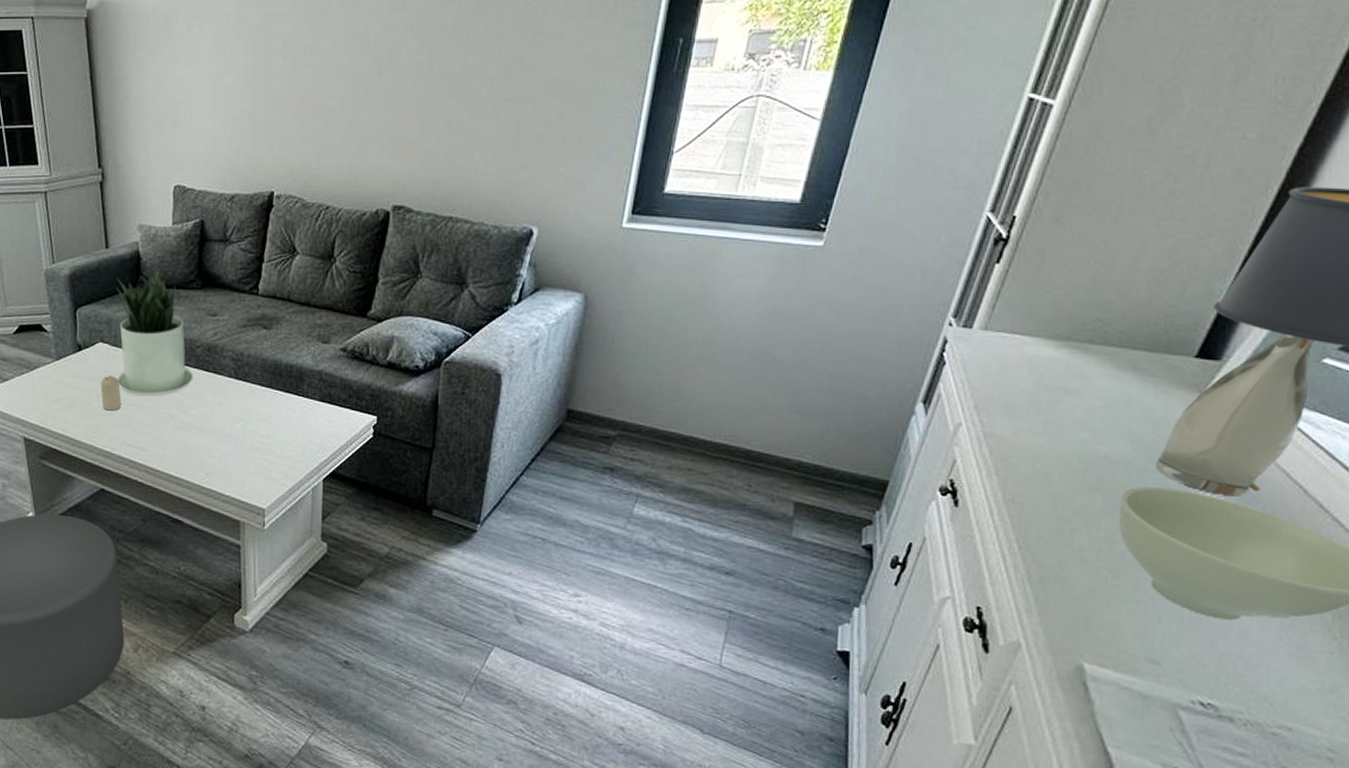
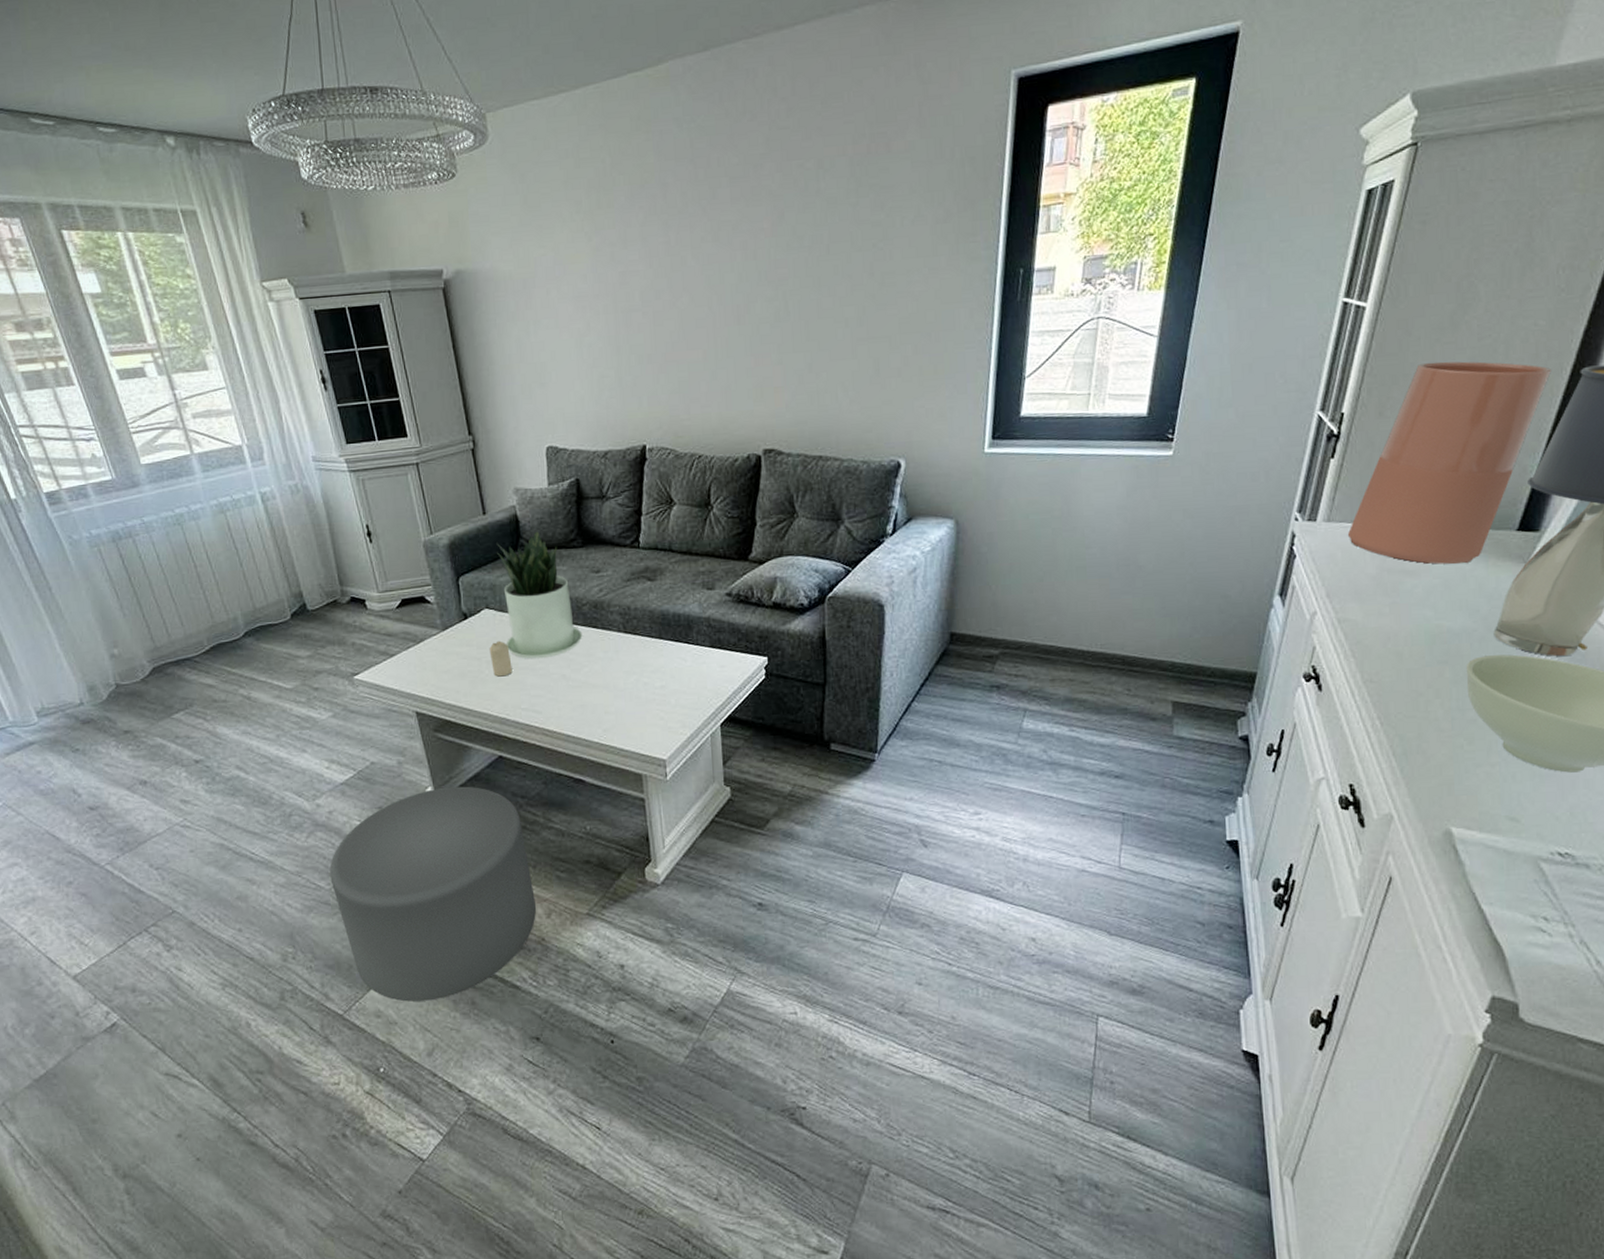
vase: none [1004,169,1255,388] -> present [1347,361,1551,565]

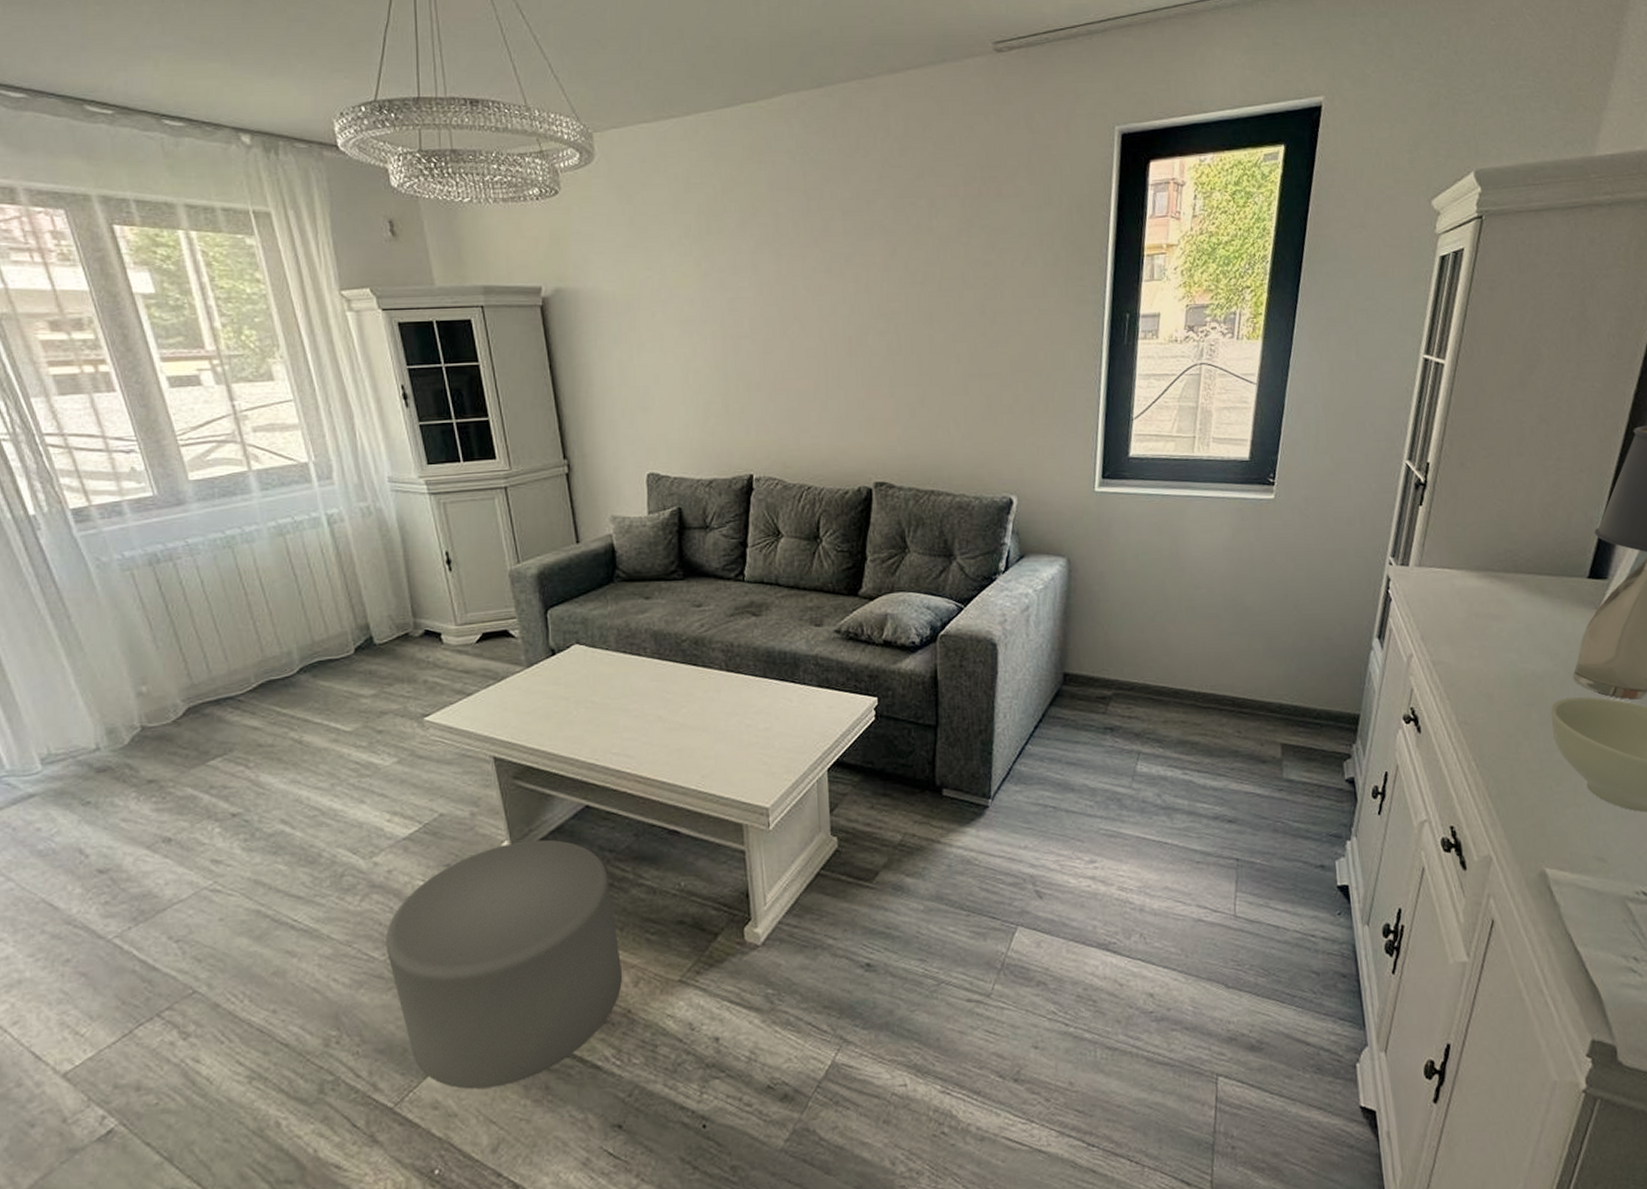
candle: present [489,640,513,677] -> none [578,679,604,718]
planter: present [496,531,583,659] -> none [590,562,681,699]
vase: present [1347,361,1551,565] -> none [1437,417,1609,610]

